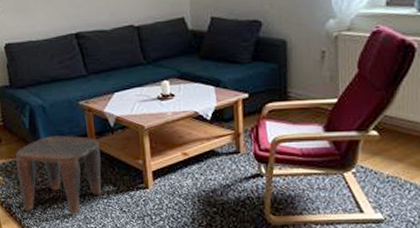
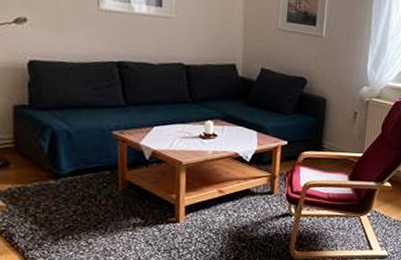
stool: present [16,135,102,214] -> none [27,163,131,246]

